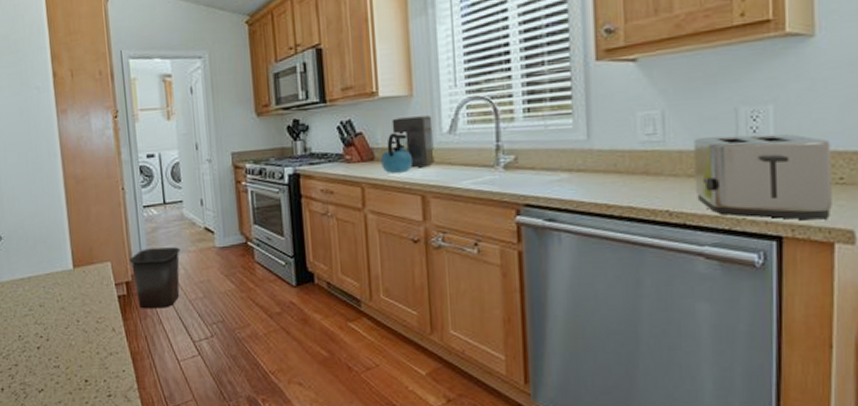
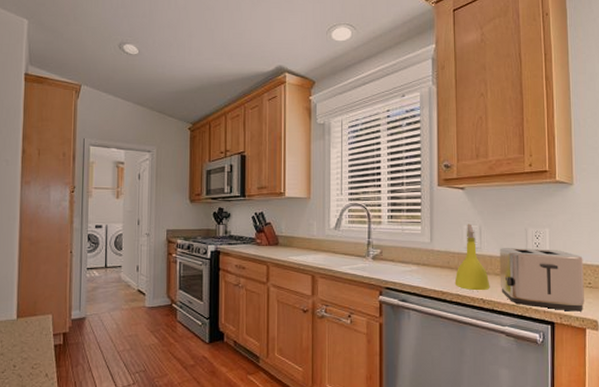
waste bin: present [129,247,180,309] -> none [68,305,115,358]
kettle: present [380,132,414,173] -> none [282,225,308,256]
coffee maker: present [391,115,435,168] -> none [292,214,323,254]
spray bottle: none [625,109,680,201] -> present [454,224,490,291]

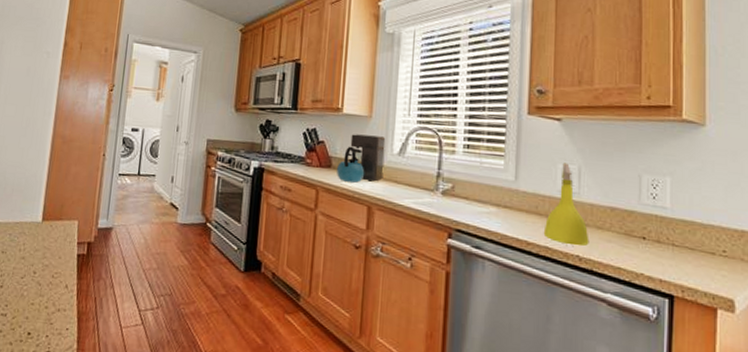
kettle: none [282,225,308,256] -> present [336,146,365,183]
coffee maker: none [292,214,323,254] -> present [348,134,386,182]
toaster: present [499,247,584,312] -> none [602,195,716,286]

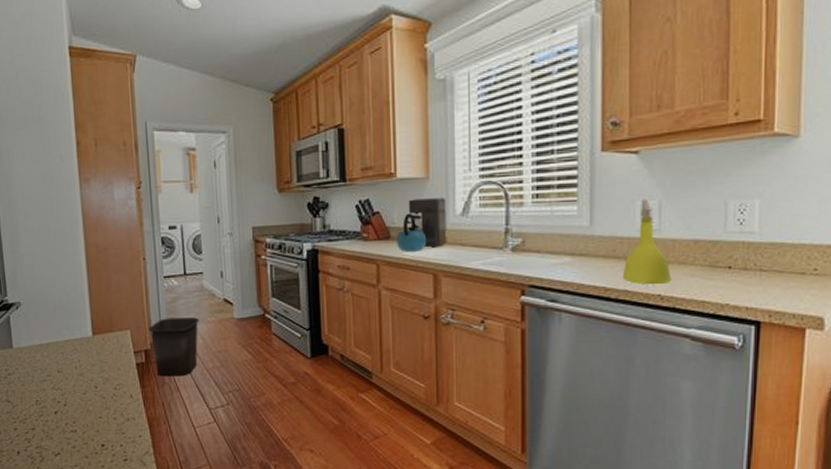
waste bin: none [95,213,145,274] -> present [148,317,199,377]

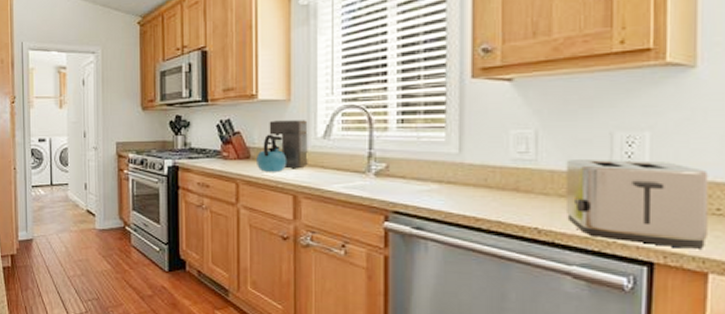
waste bin: present [148,317,199,377] -> none [15,225,63,282]
spray bottle: present [622,199,672,285] -> none [494,127,550,218]
toaster: none [685,226,808,307] -> present [565,158,709,249]

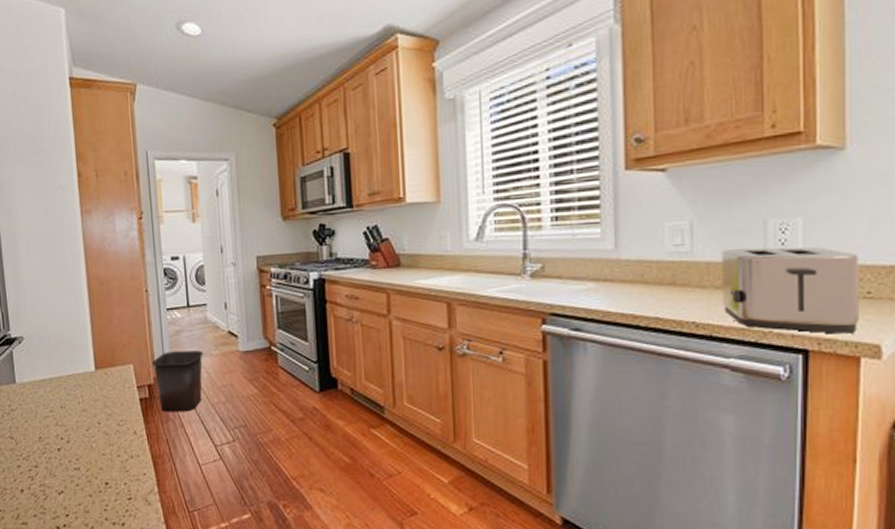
waste bin: none [15,225,63,282] -> present [151,350,204,412]
kettle: present [255,134,288,172] -> none [406,239,440,280]
coffee maker: present [267,120,308,169] -> none [418,222,461,275]

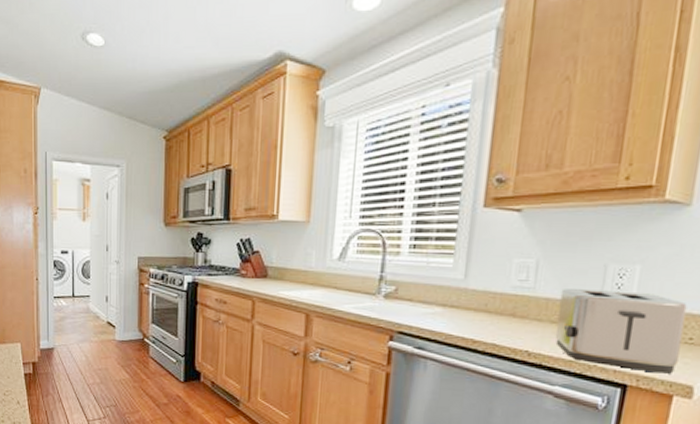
waste bin: present [151,350,204,412] -> none [37,335,84,389]

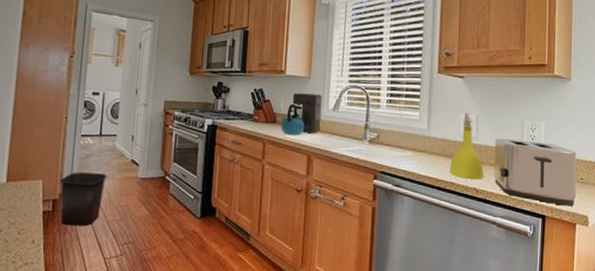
waste bin: none [37,335,84,389] -> present [59,172,107,227]
kettle: none [272,254,303,291] -> present [280,103,305,135]
coffee maker: none [285,241,325,289] -> present [290,93,323,134]
spray bottle: none [491,256,542,342] -> present [449,112,484,181]

